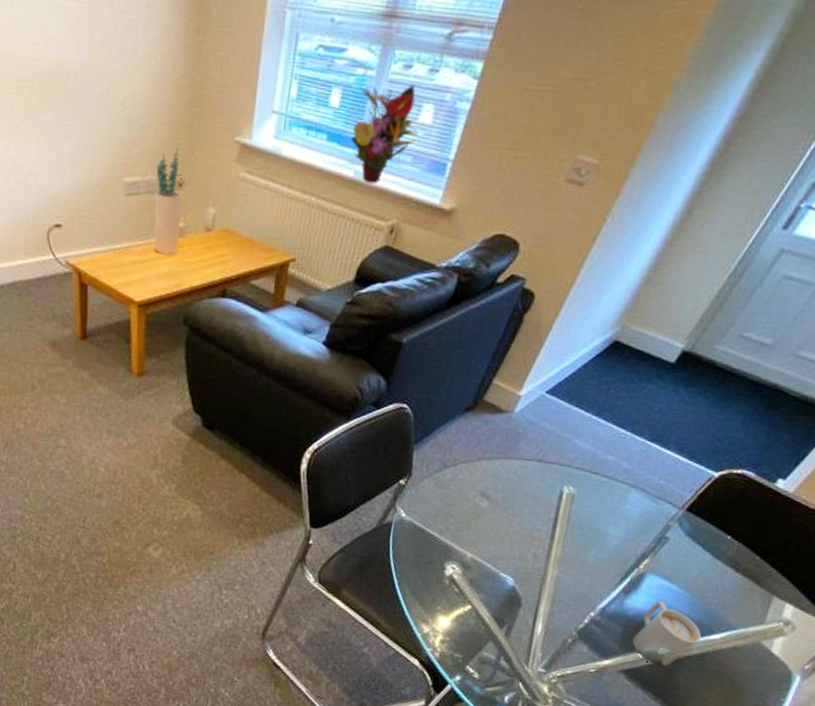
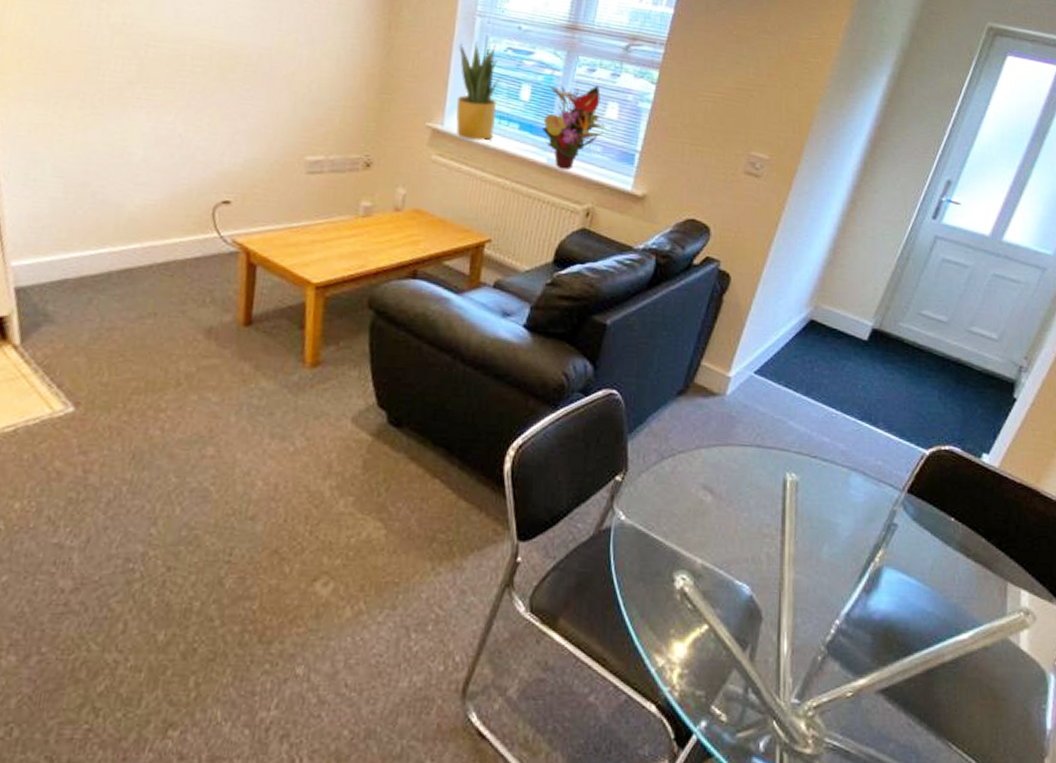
vase: present [154,148,182,256] -> none [336,130,369,235]
planter: none [263,40,313,156] -> present [455,41,503,142]
mug: present [632,601,702,667] -> none [884,599,951,680]

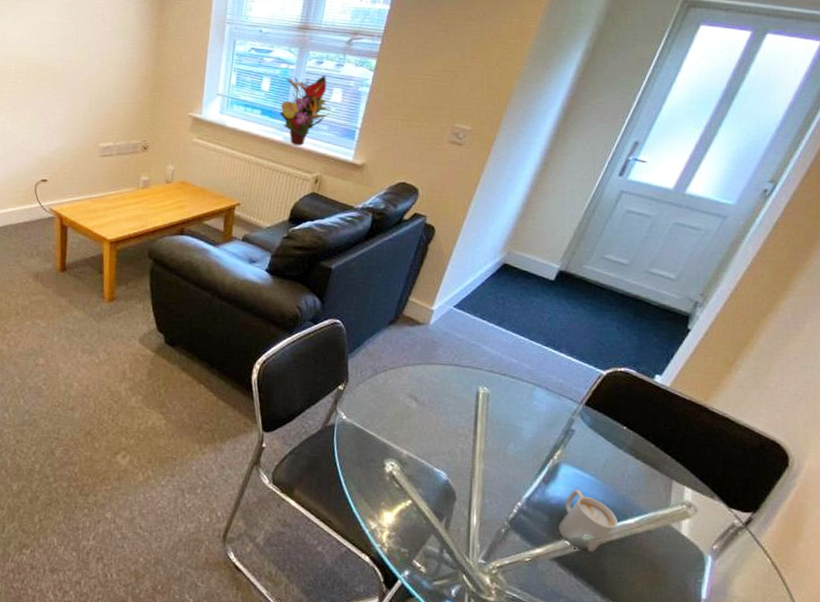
planter: present [455,41,503,142] -> none [211,44,248,126]
mug: none [884,599,951,680] -> present [558,489,618,553]

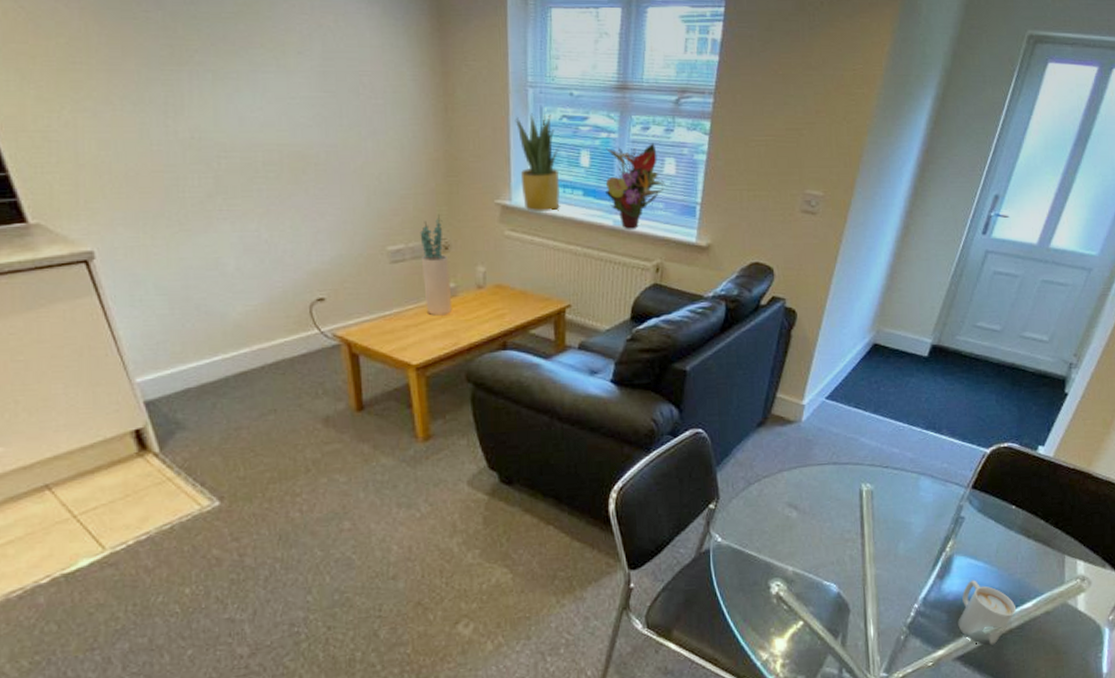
vase: none [123,121,146,203] -> present [420,215,453,316]
planter: none [211,44,248,126] -> present [515,113,561,213]

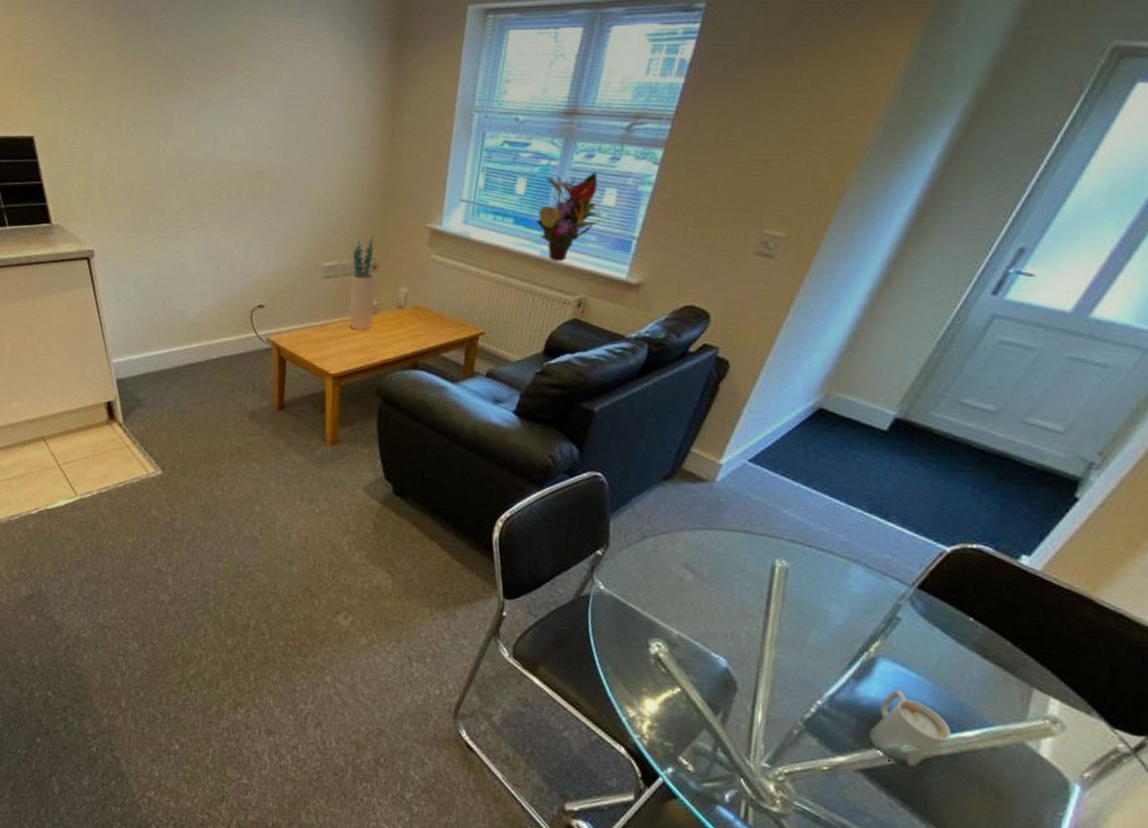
planter: present [515,113,561,213] -> none [453,138,499,239]

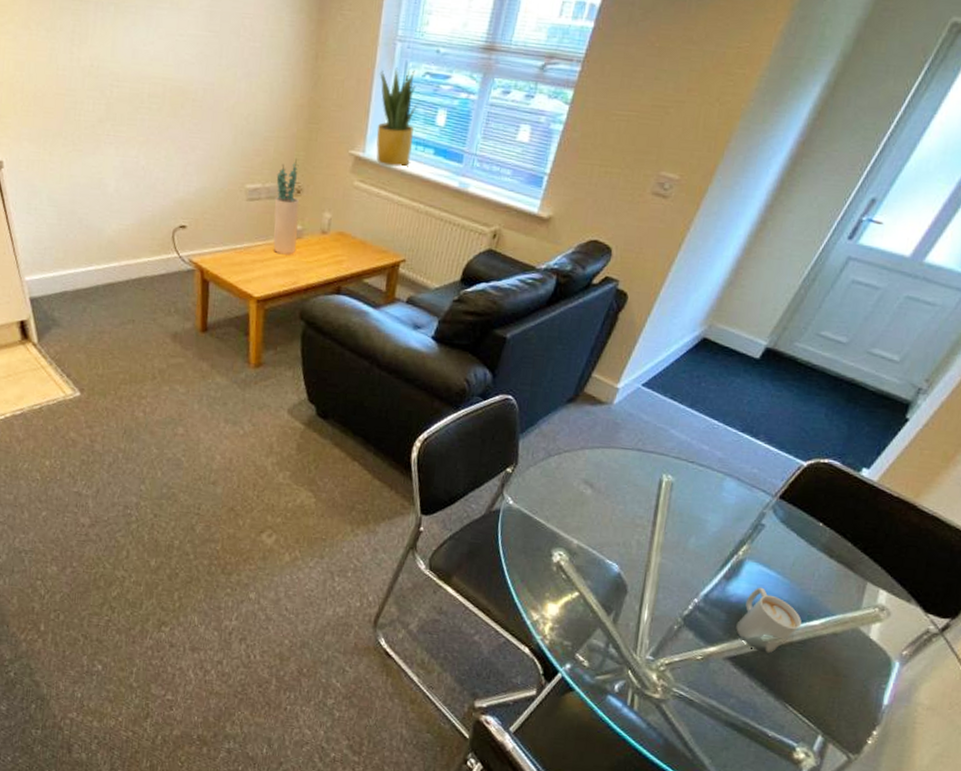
planter: none [453,138,499,239] -> present [376,67,420,168]
bouquet: present [537,172,602,262] -> none [456,108,517,194]

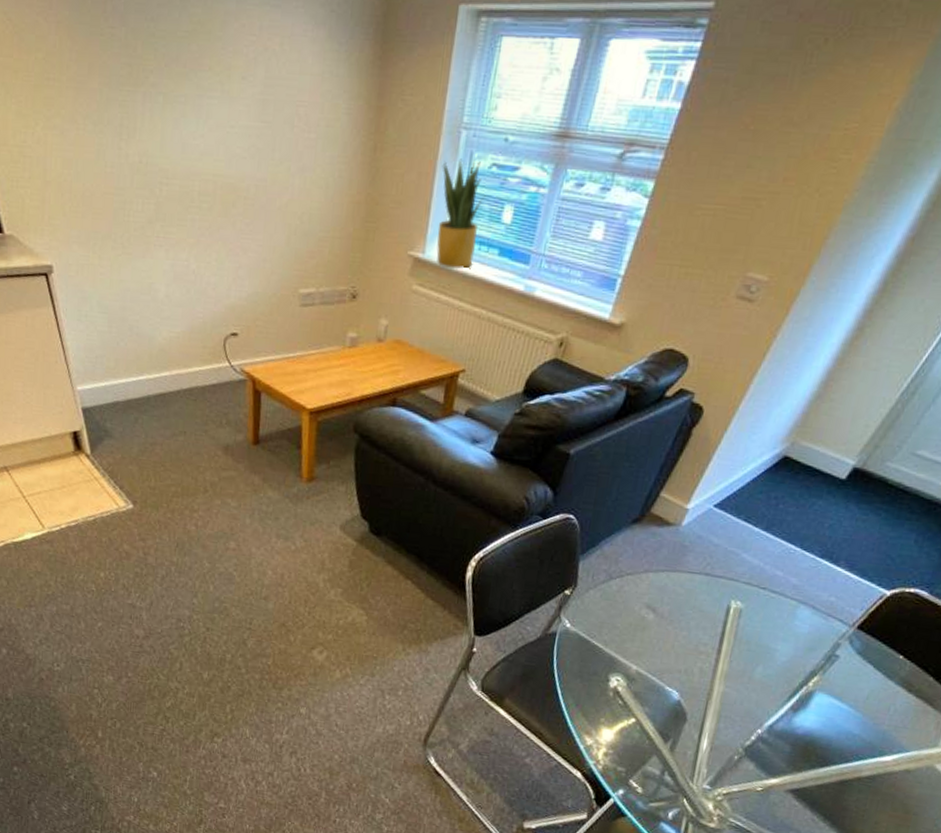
vase: present [273,159,300,255] -> none [327,261,355,365]
mug: present [736,587,802,654] -> none [800,719,873,788]

